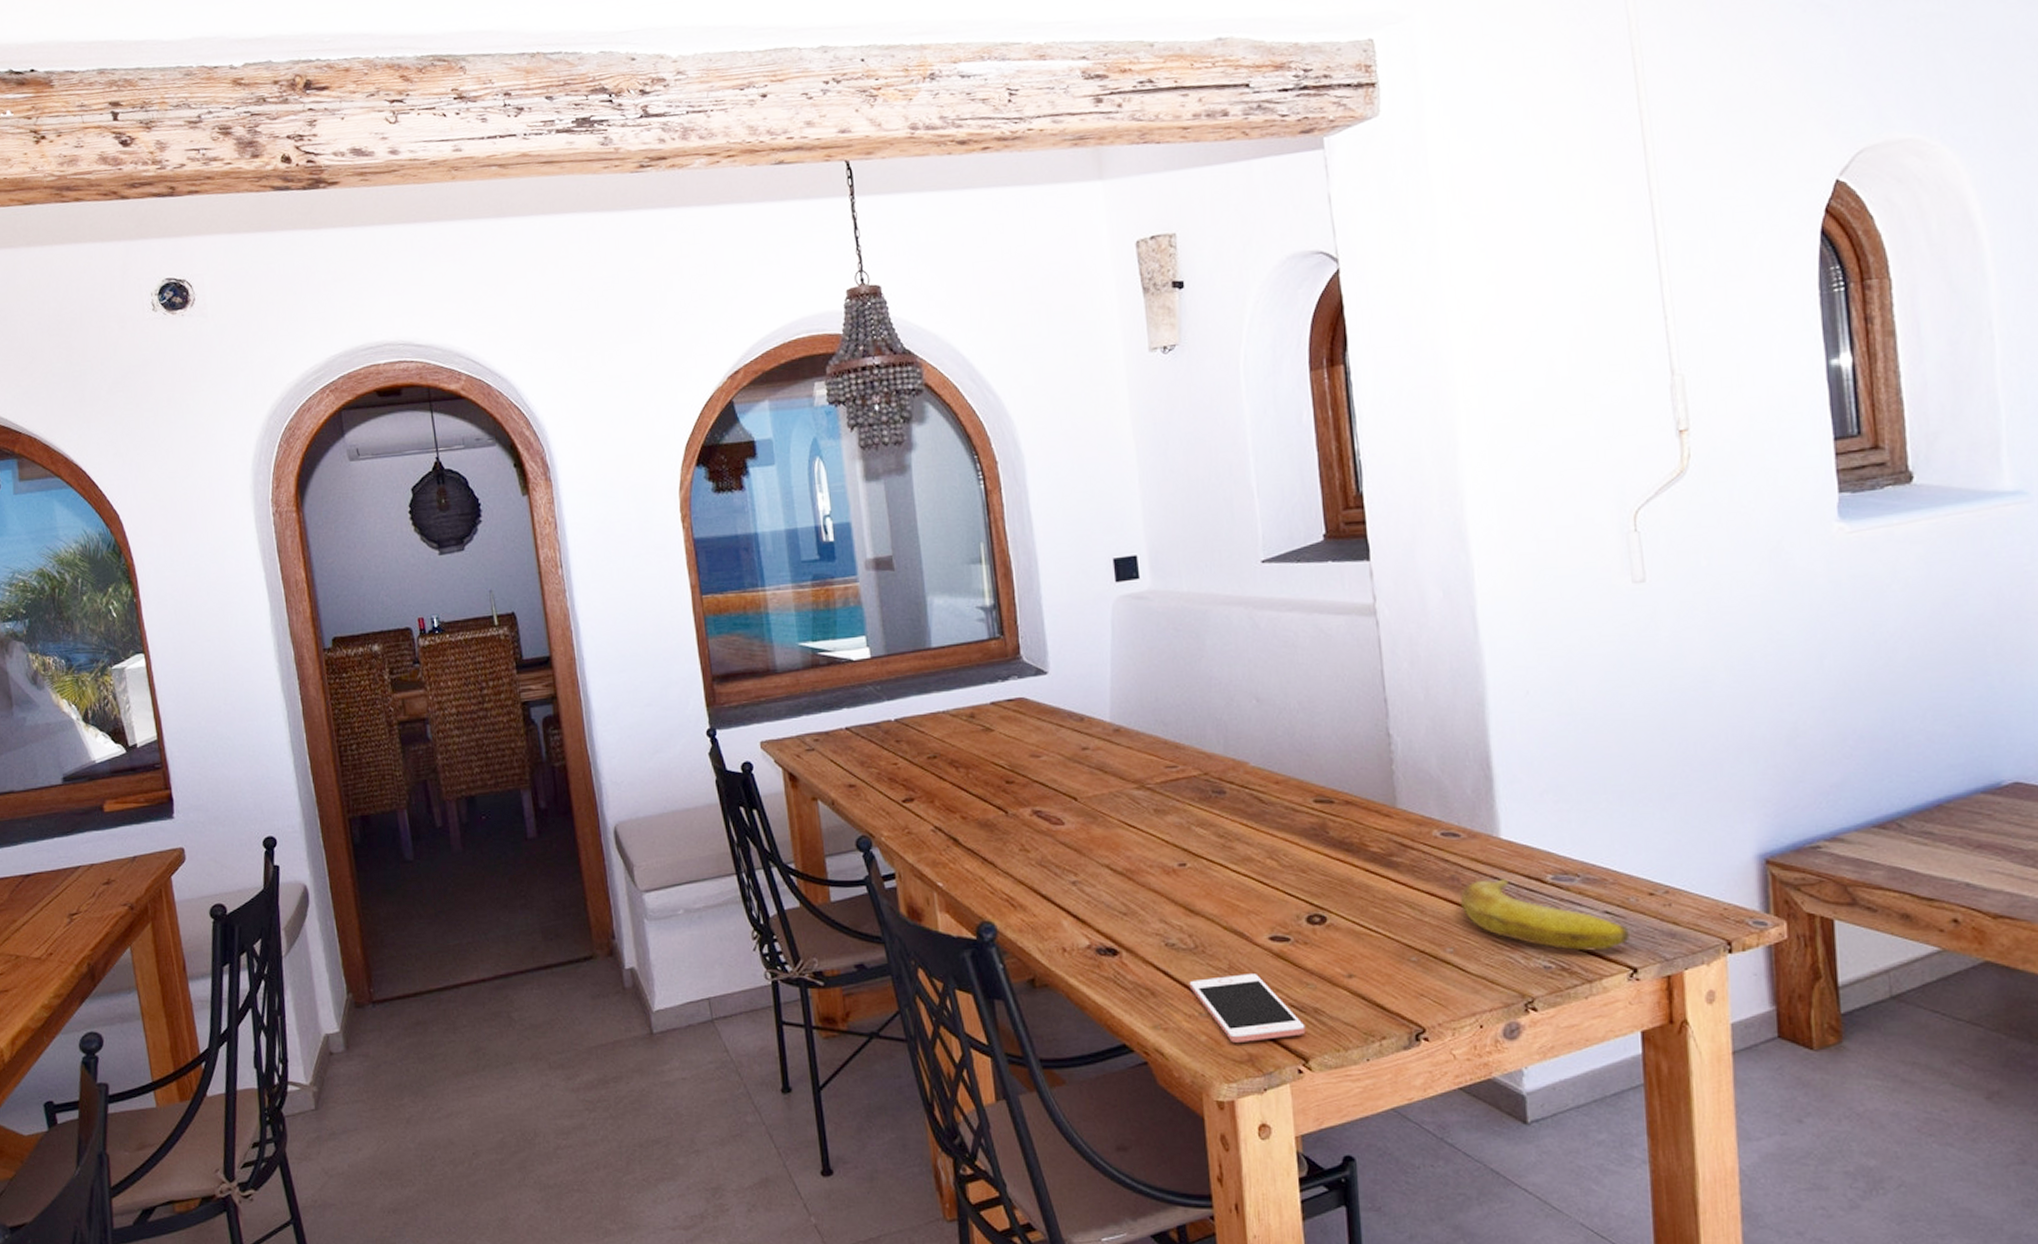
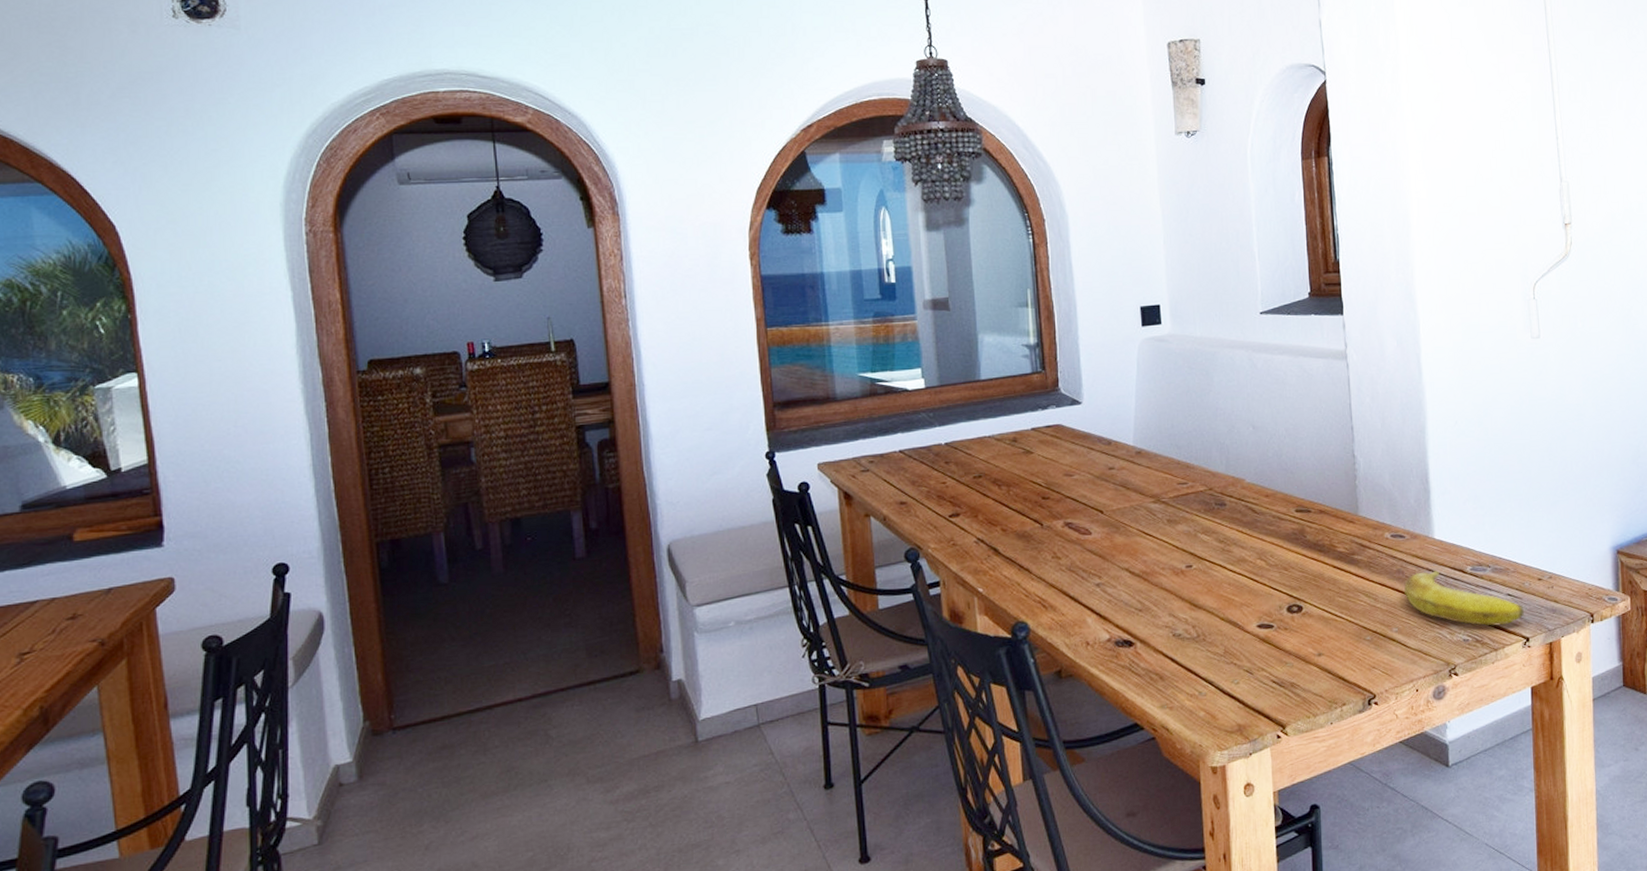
cell phone: present [1189,974,1306,1042] -> none [1191,656,1284,716]

